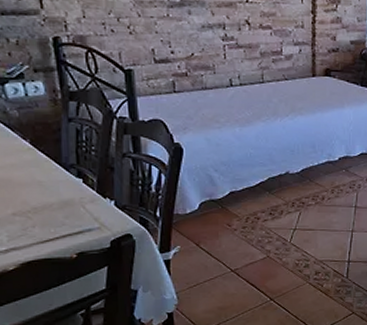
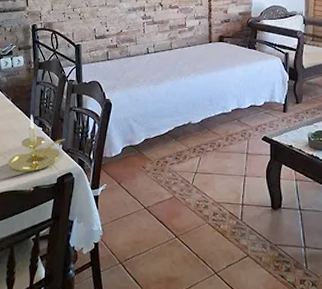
candle holder: none [33,162,119,236] -> present [8,115,66,173]

